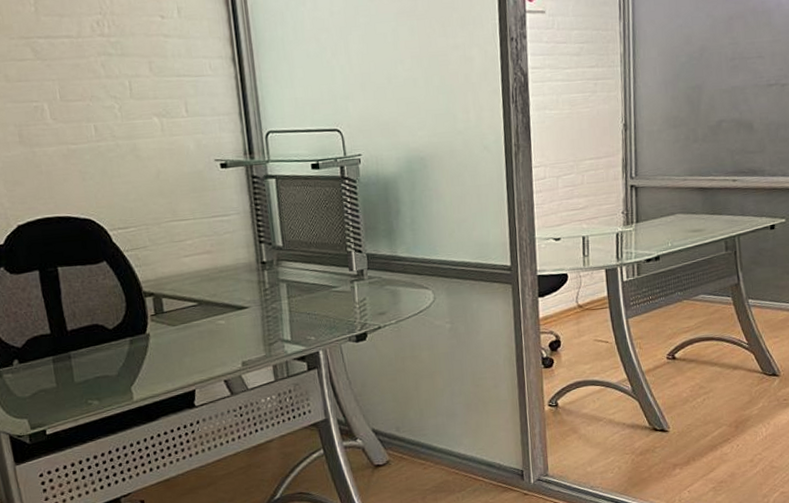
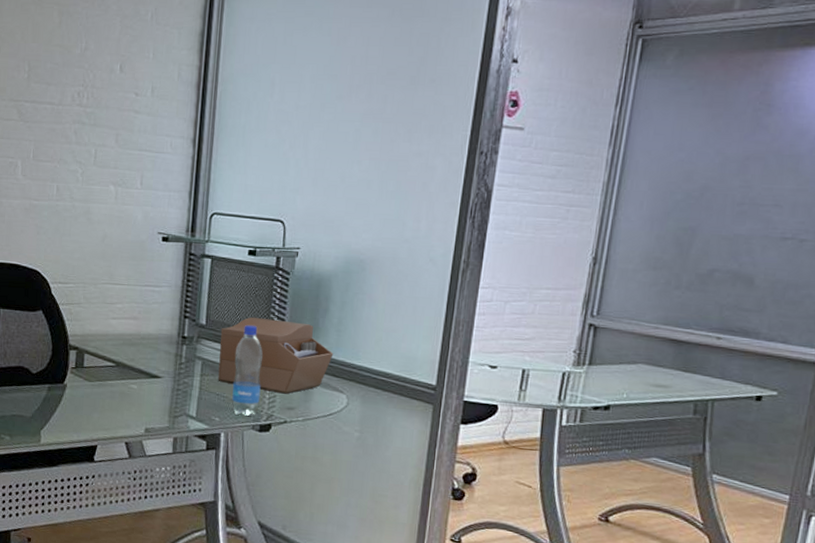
sewing box: none [299,227,413,301] -> present [218,317,334,394]
bottle: none [317,239,352,330] -> present [232,325,263,417]

